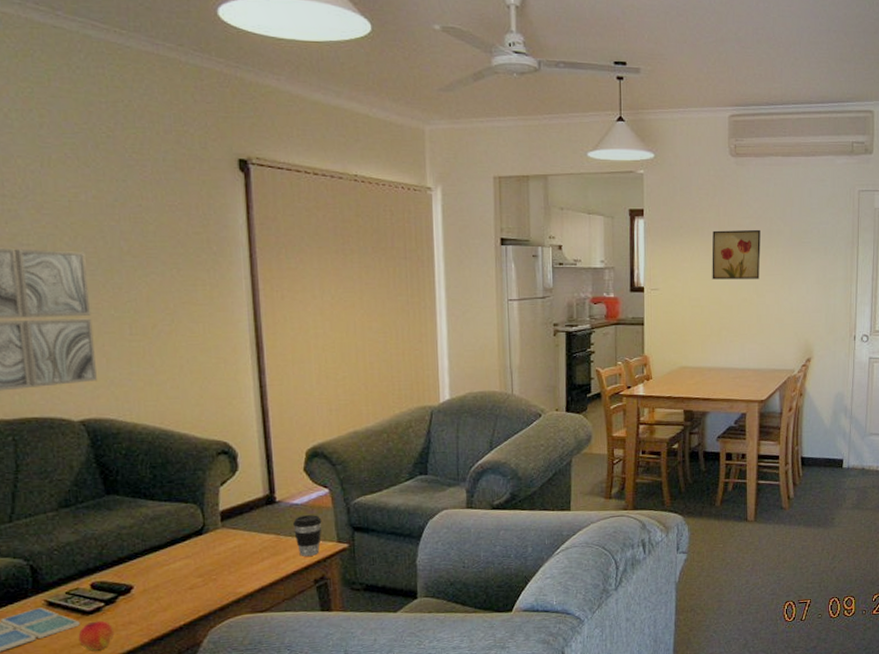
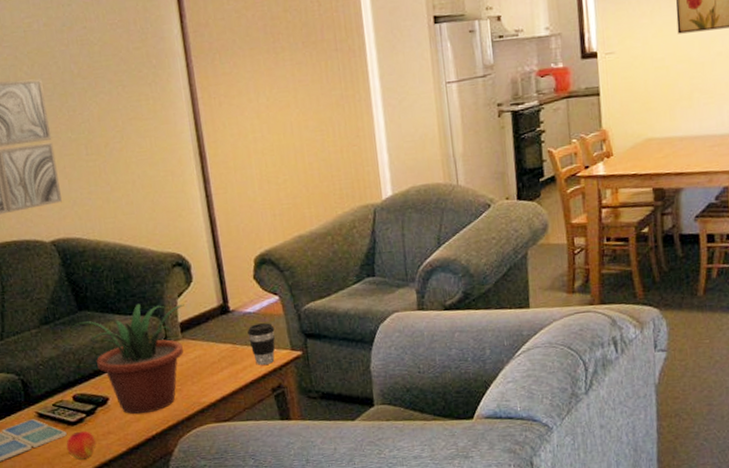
potted plant: none [96,490,227,604] -> present [71,303,185,415]

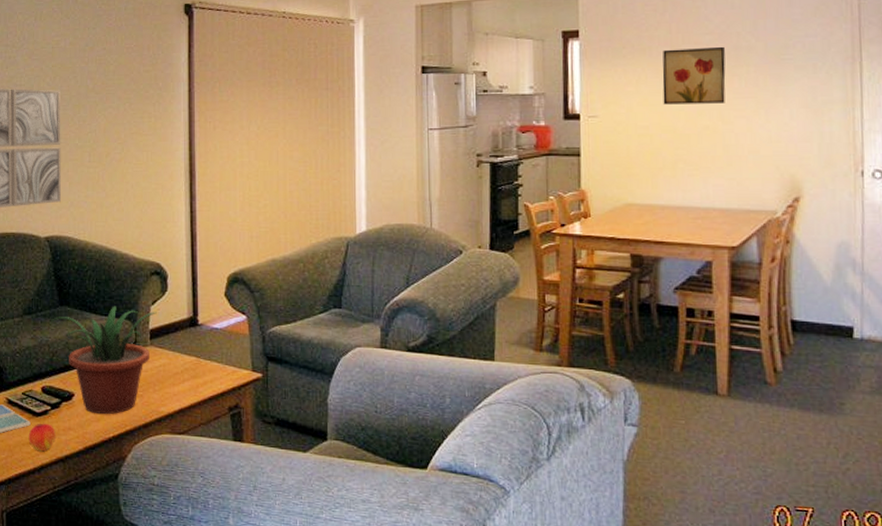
coffee cup: present [247,323,275,365] -> none [213,340,239,382]

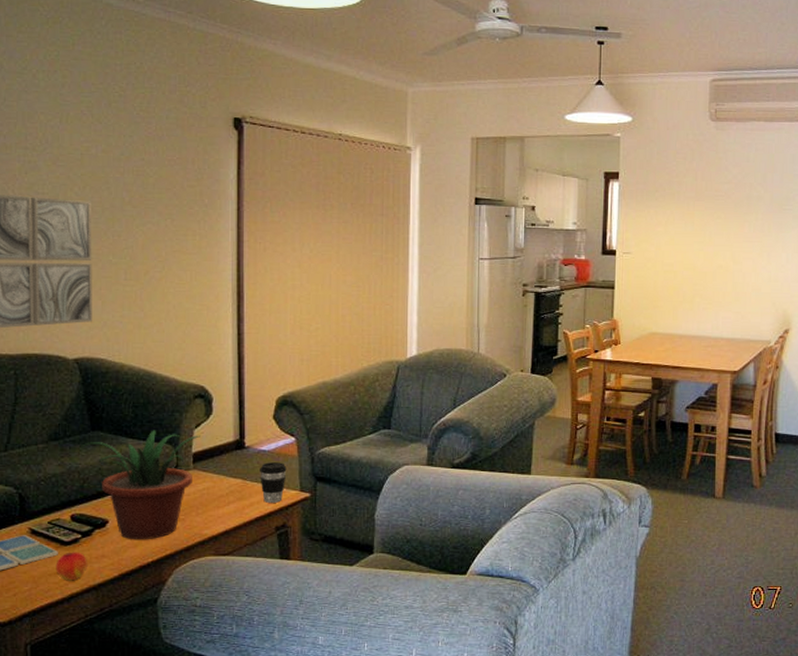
coffee cup: none [213,340,239,382] -> present [260,462,287,503]
wall art: present [662,46,726,105] -> none [687,195,739,246]

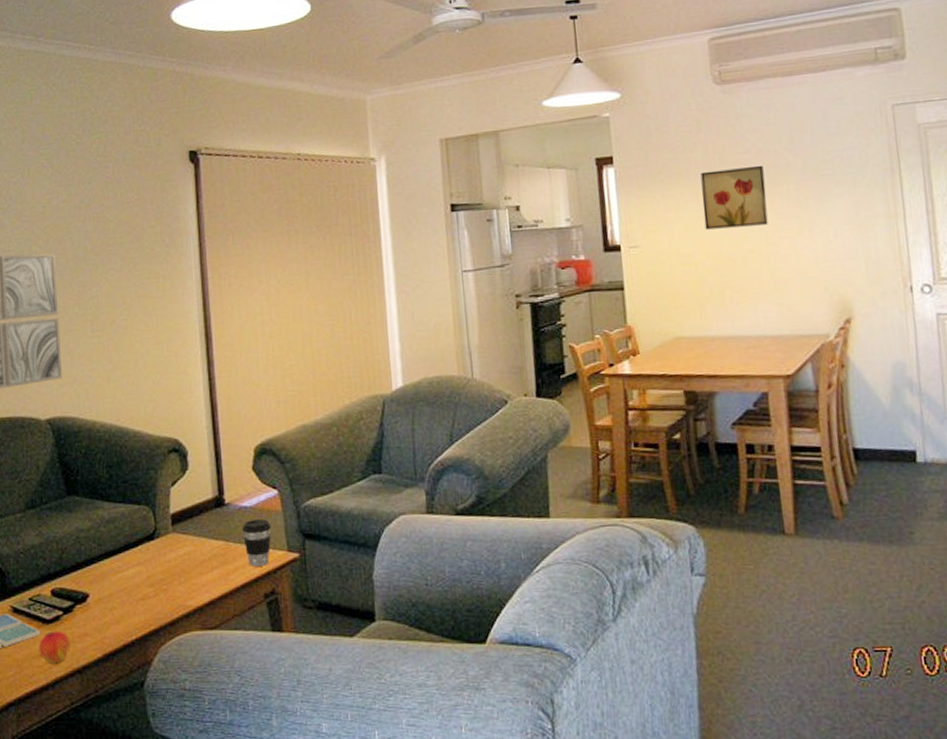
potted plant: present [81,430,200,540] -> none [58,490,178,615]
wall art: none [687,195,739,246] -> present [700,165,768,230]

